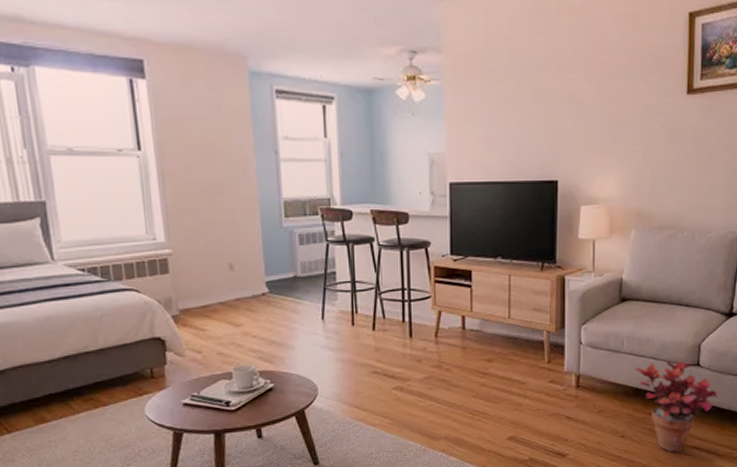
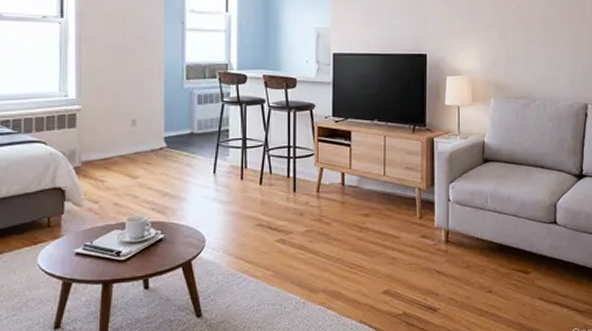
potted plant: present [634,360,721,453] -> none [498,217,578,308]

